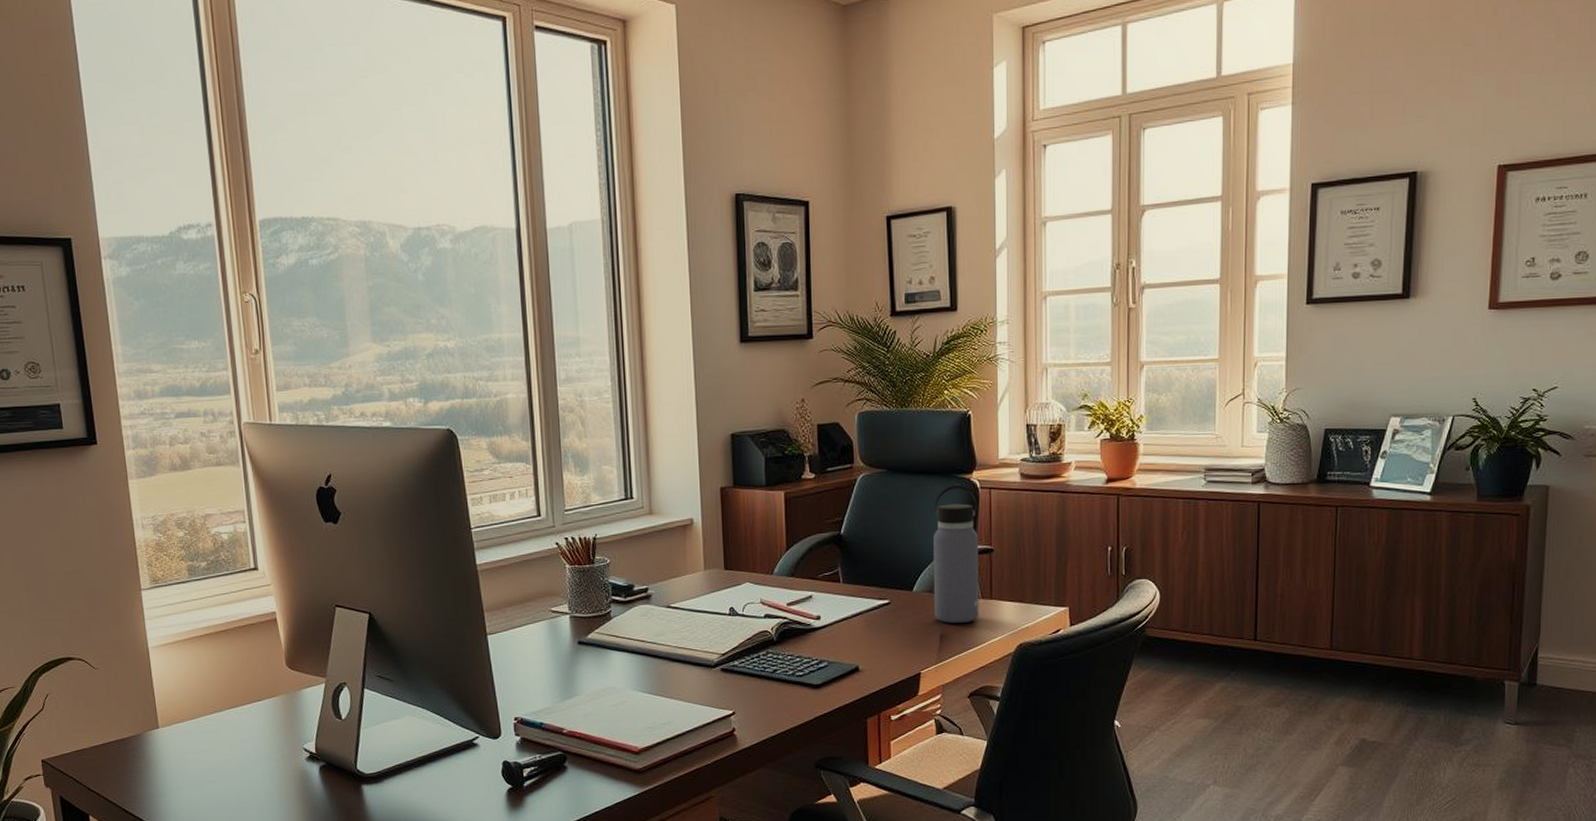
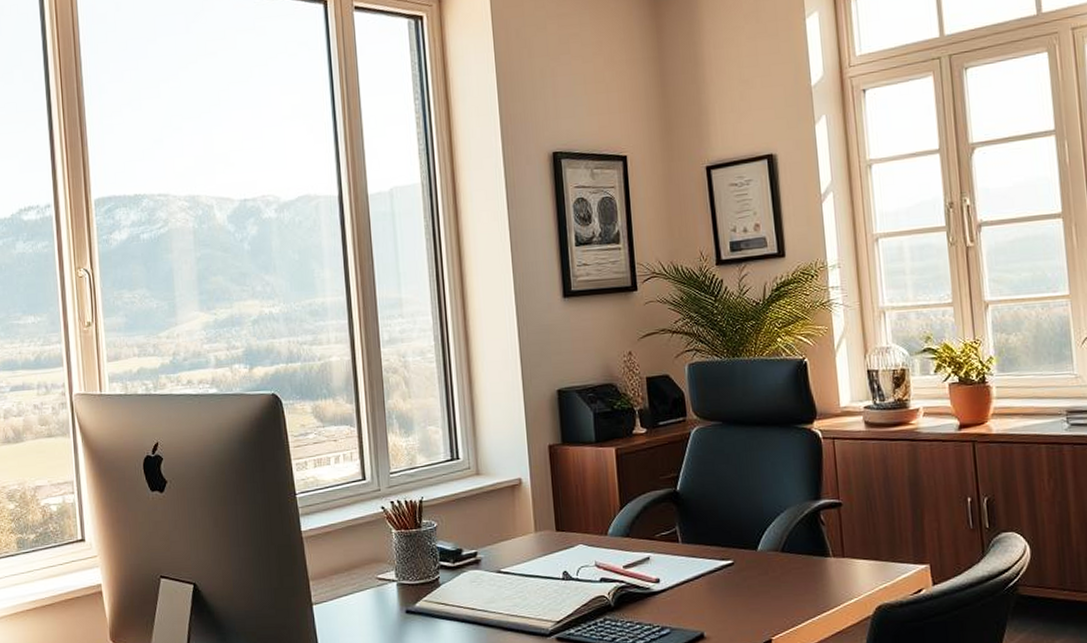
water bottle: present [933,485,980,623] -> none [774,436,832,584]

